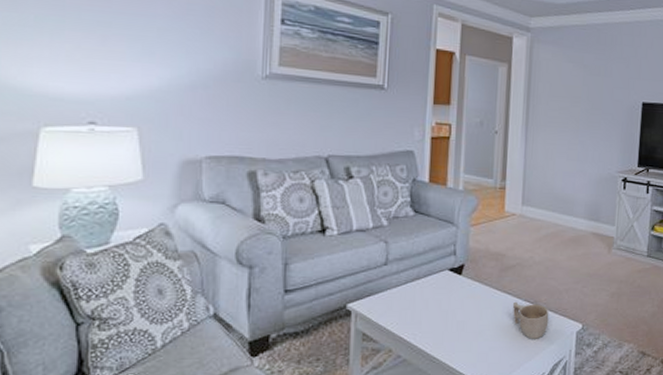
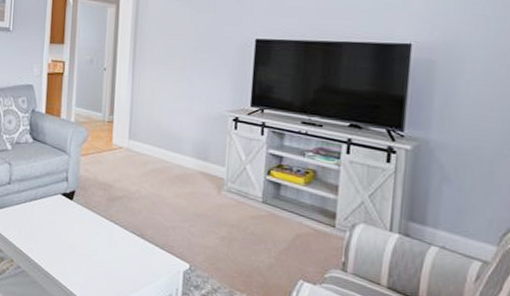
cup: present [513,301,549,339] -> none [119,231,155,272]

